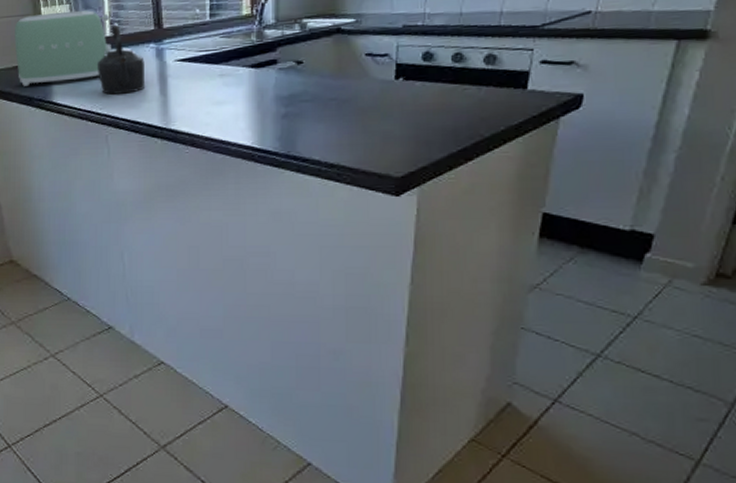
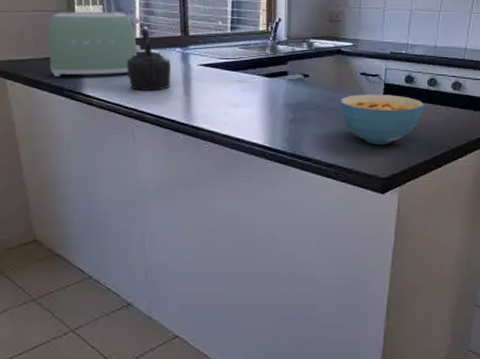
cereal bowl: none [342,76,449,139] -> present [341,94,425,146]

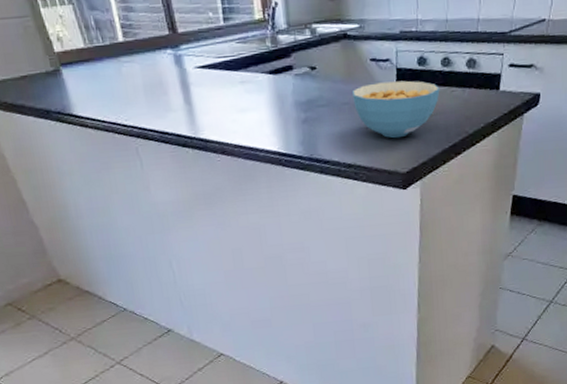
toaster: present [47,11,142,77] -> none [13,12,128,98]
kettle: present [127,26,171,91] -> none [115,27,168,105]

